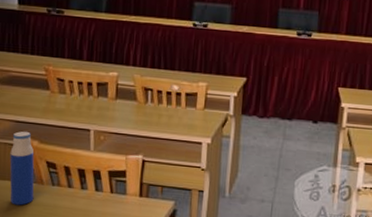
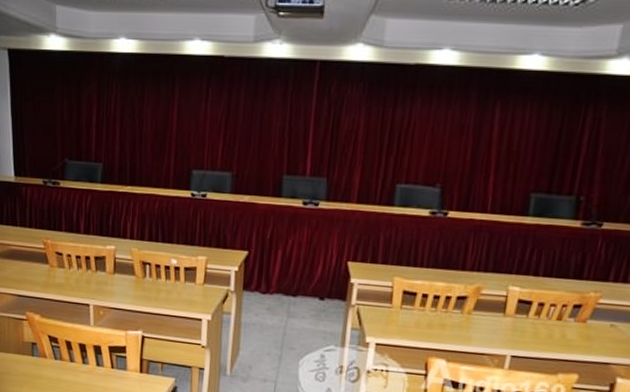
water bottle: present [9,131,35,206] -> none [13,305,38,378]

